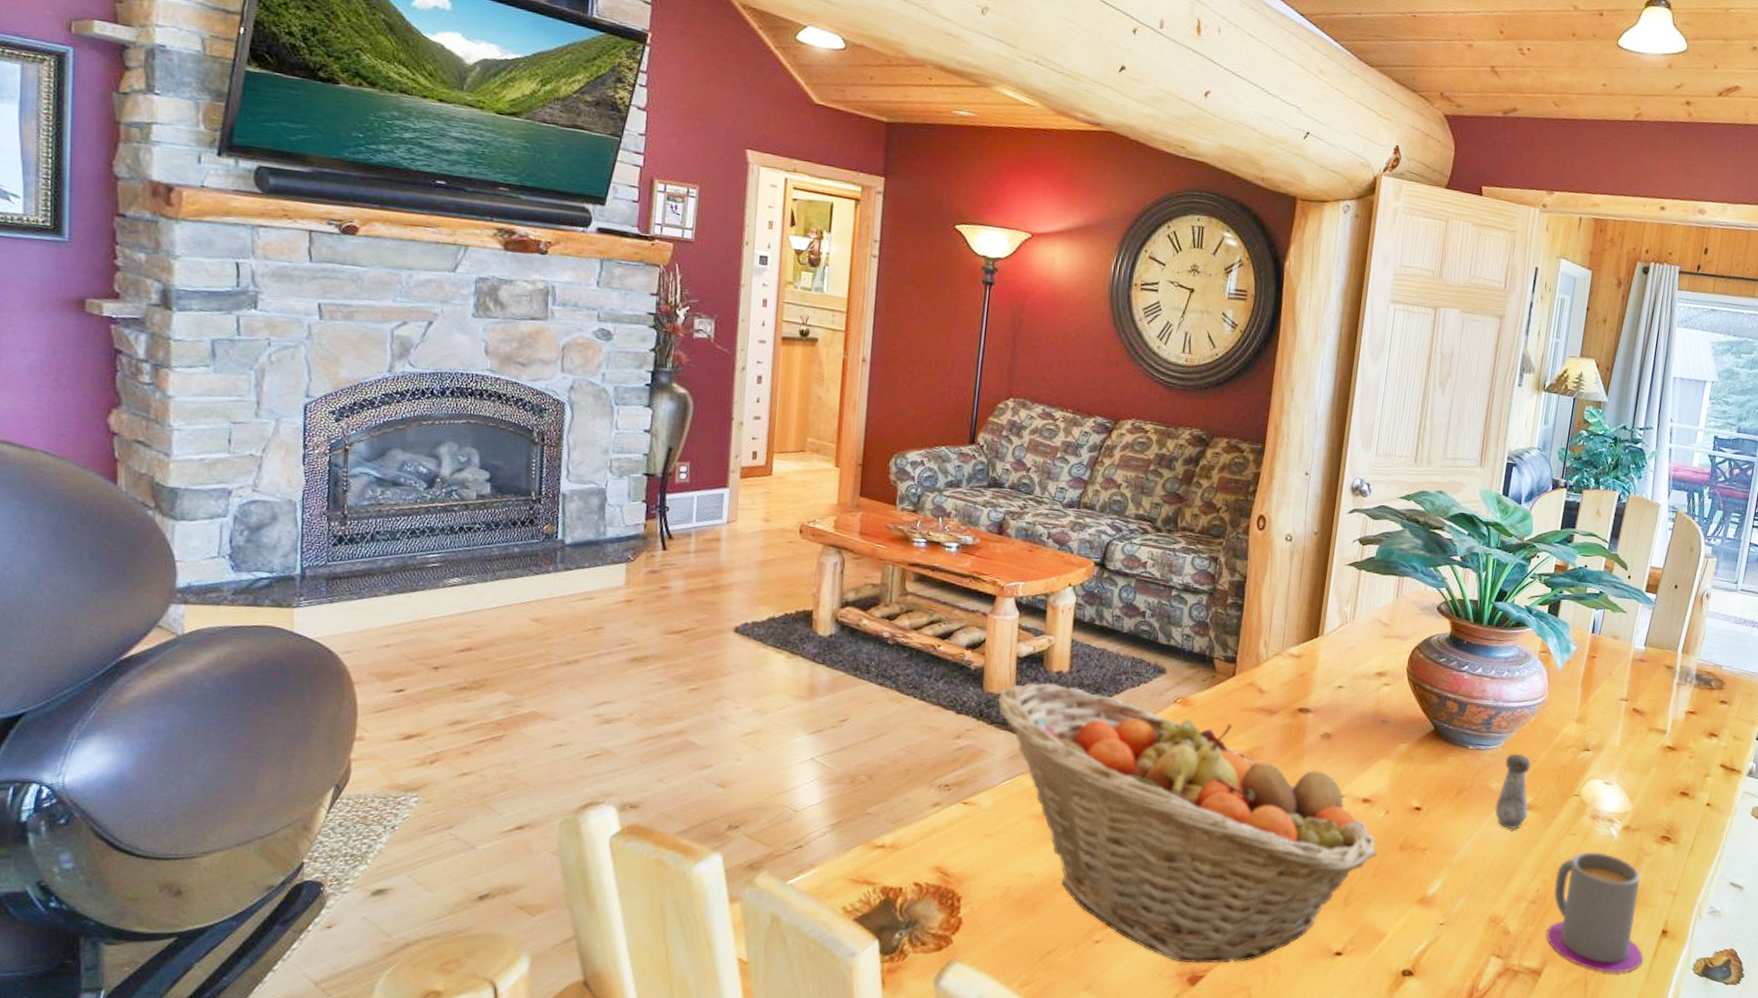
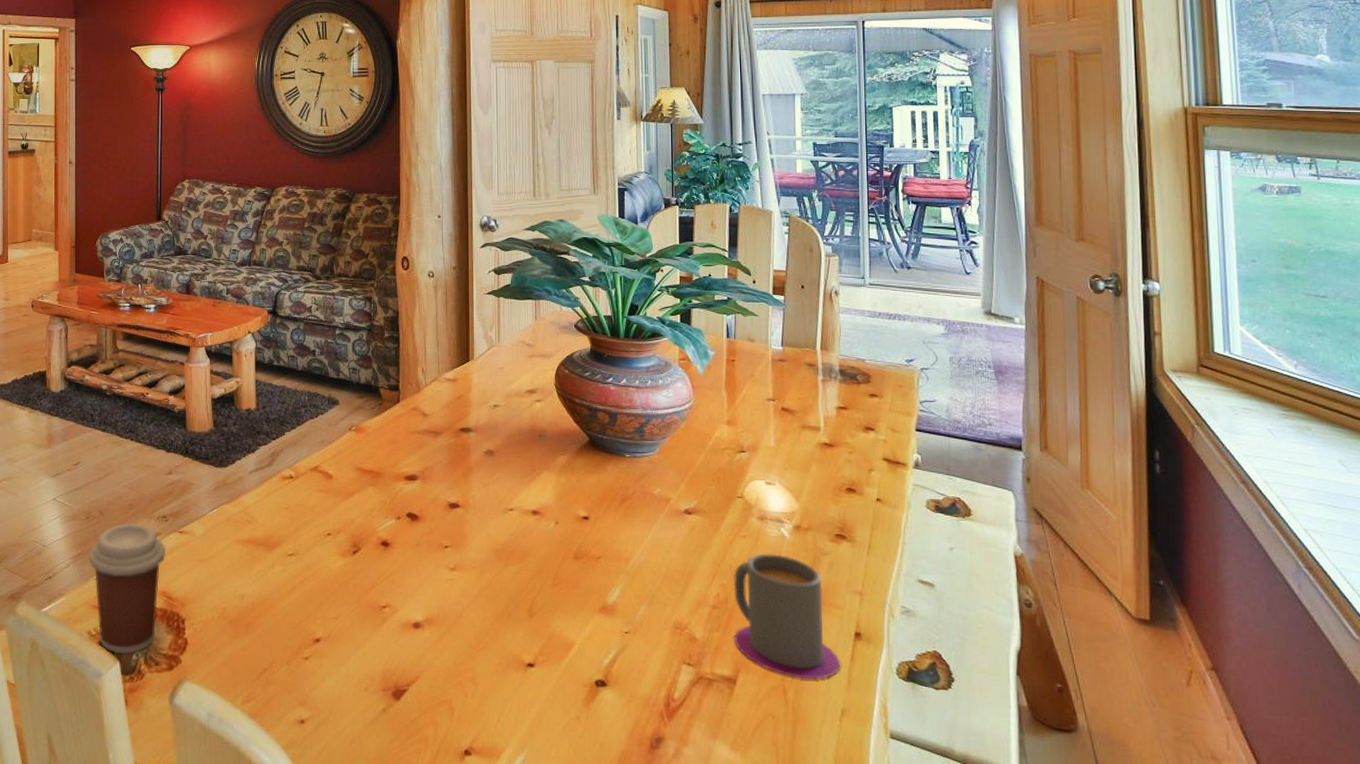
coffee cup: none [850,790,945,933] -> present [88,523,165,654]
fruit basket: present [998,682,1377,964] -> none [199,420,553,678]
salt shaker: present [1495,753,1531,829] -> none [661,459,695,534]

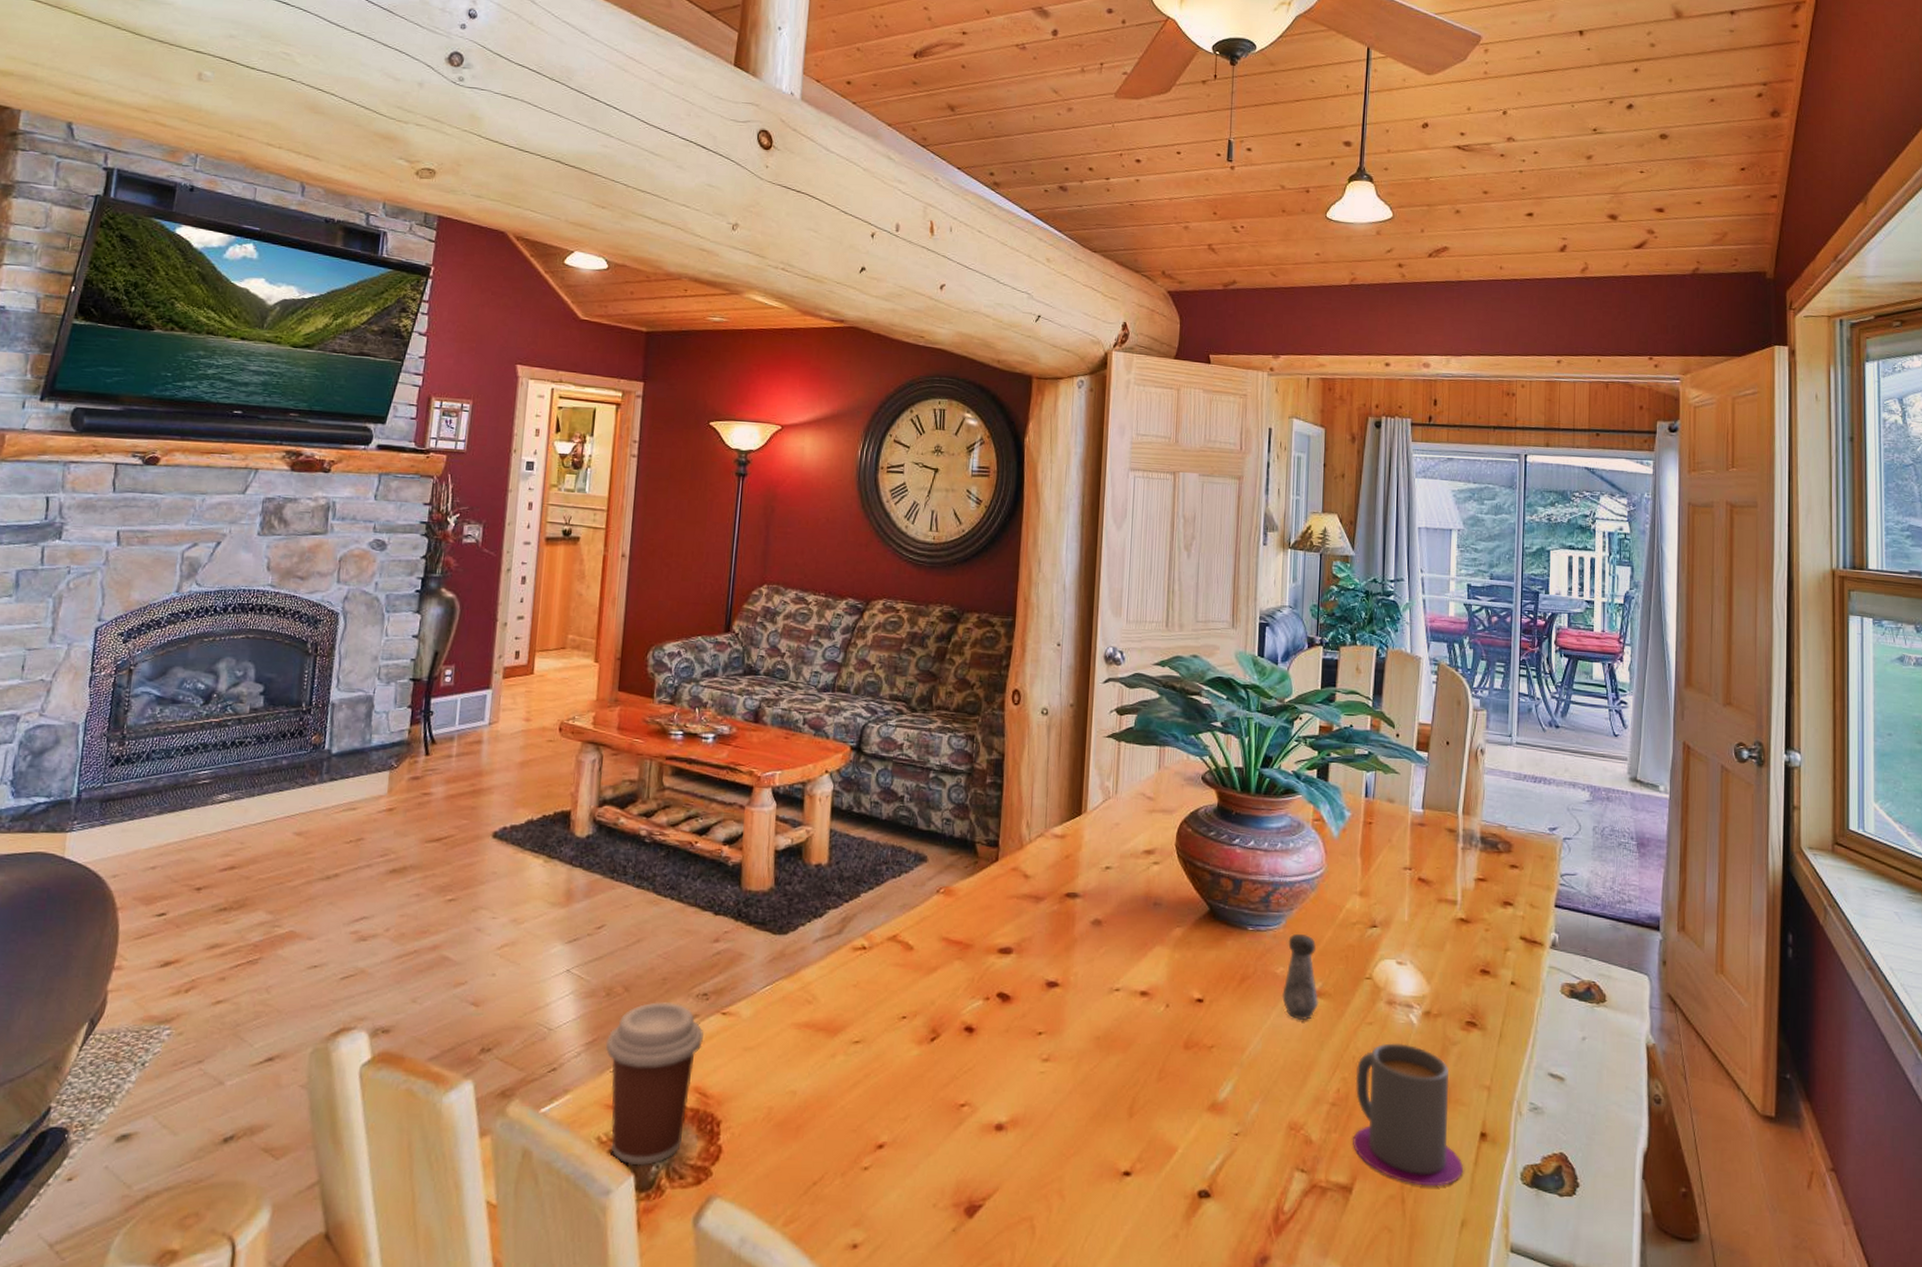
salt shaker: none [661,459,695,534] -> present [1282,933,1319,1020]

